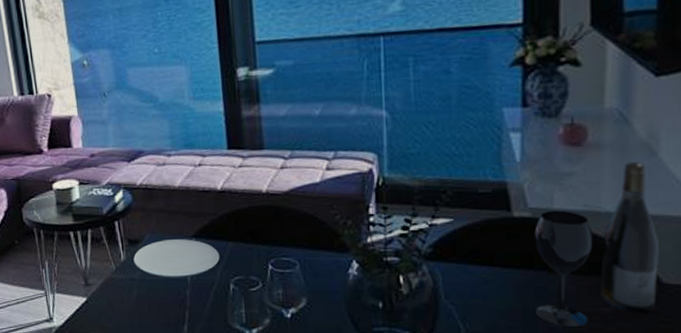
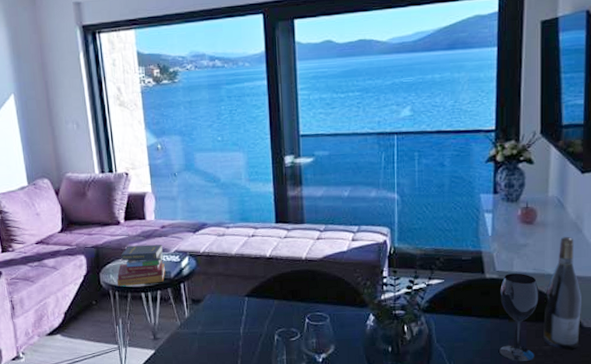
books: none [41,175,97,224] -> present [117,244,165,286]
plate: present [133,239,220,279] -> none [196,298,267,332]

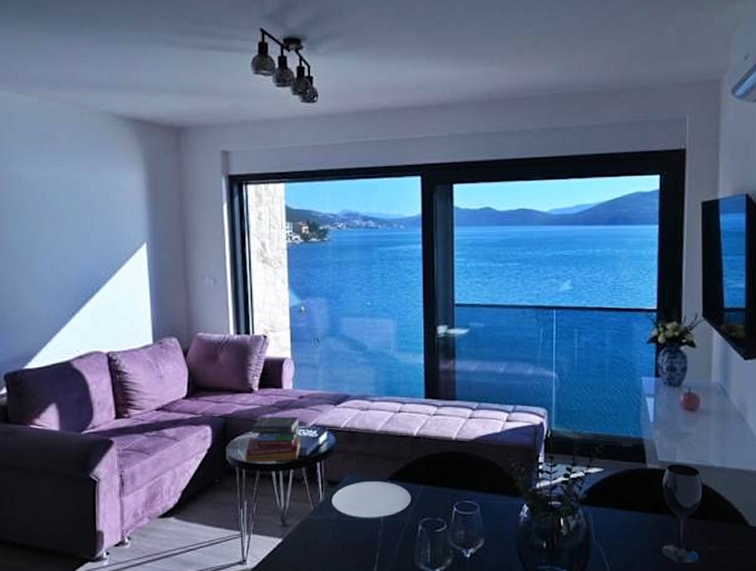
plate: none [196,298,267,332] -> present [331,481,411,520]
wine bottle: present [543,236,581,350] -> none [708,426,747,551]

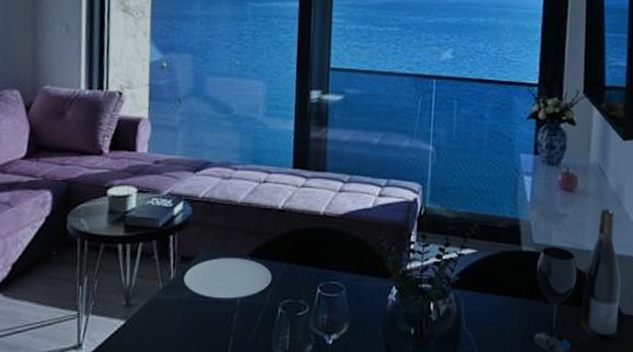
books: present [246,416,300,463] -> none [89,182,153,234]
wine bottle: none [708,426,747,551] -> present [580,208,621,340]

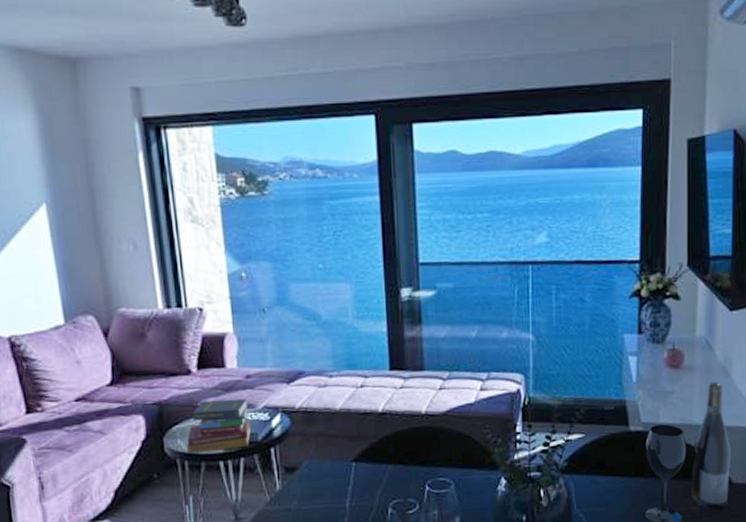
books: none [89,182,153,234] -> present [187,398,251,454]
plate: present [183,258,272,300] -> none [290,463,379,507]

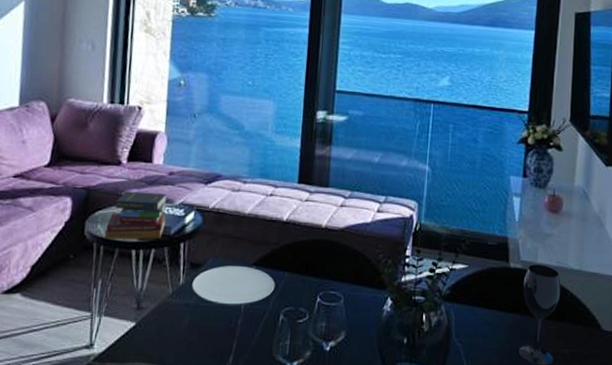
plate: none [290,463,379,507] -> present [192,266,275,306]
wine bottle: present [691,381,730,510] -> none [563,229,601,355]

